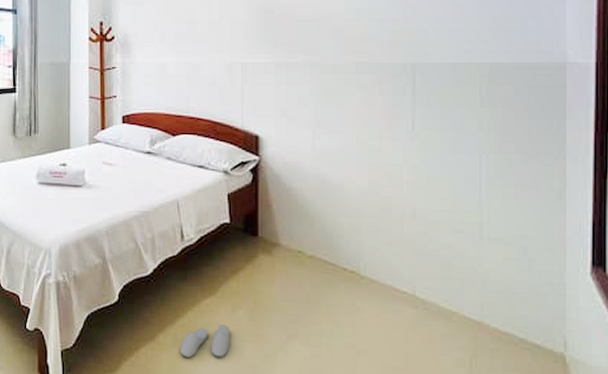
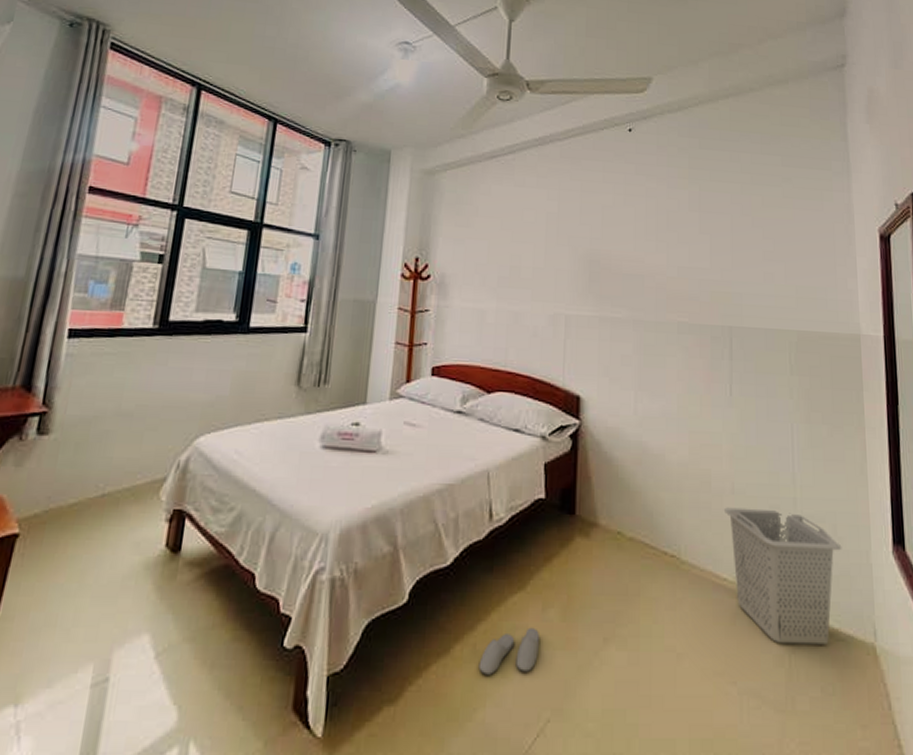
laundry basket: none [404,231,532,352] -> present [723,507,842,645]

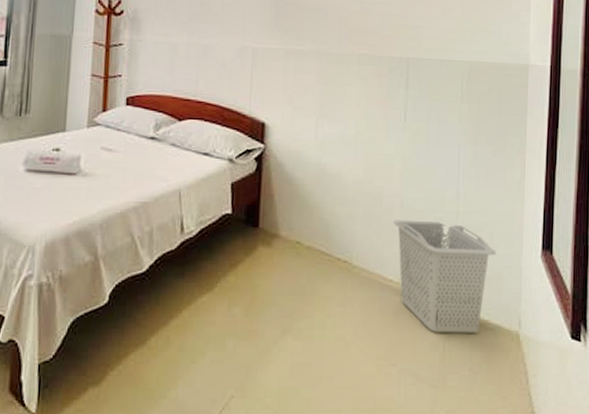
slippers: present [478,627,540,675] -> none [171,322,226,361]

